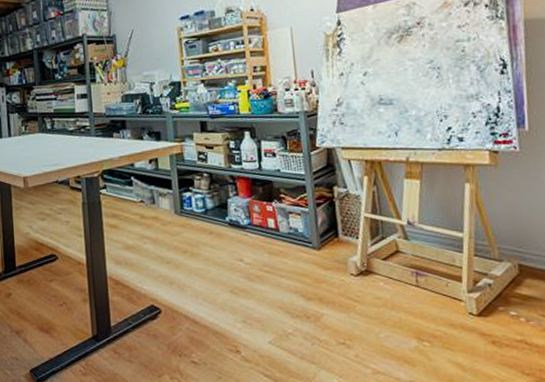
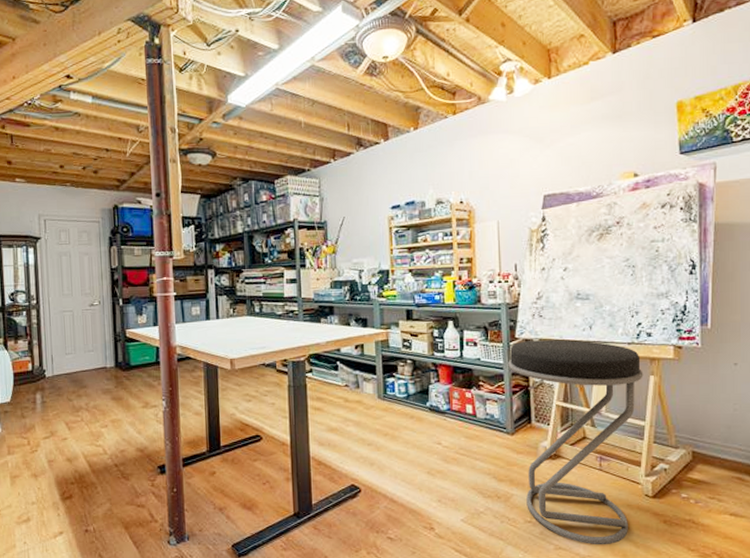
stool: none [310,147,458,369] -> present [508,339,644,545]

